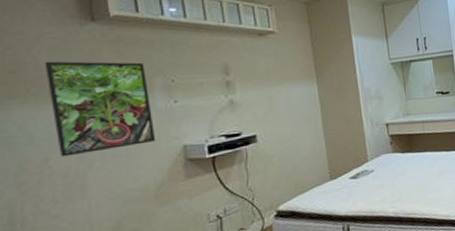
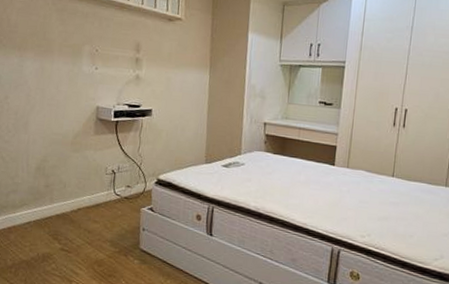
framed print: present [44,61,156,157] -> none [13,20,79,99]

